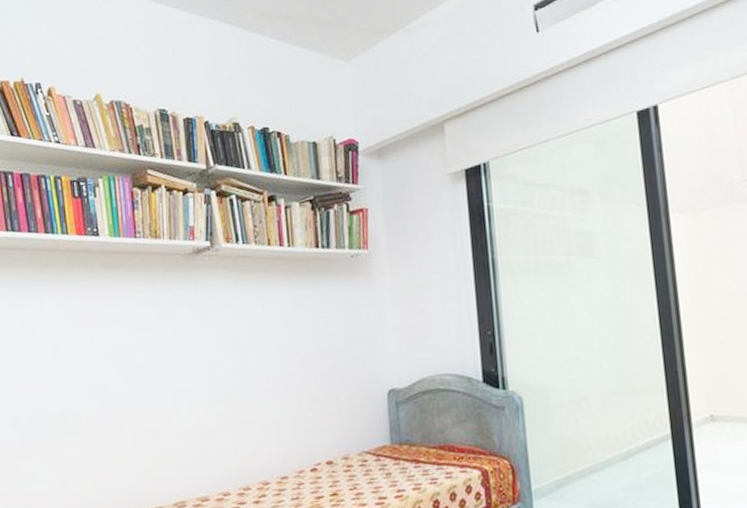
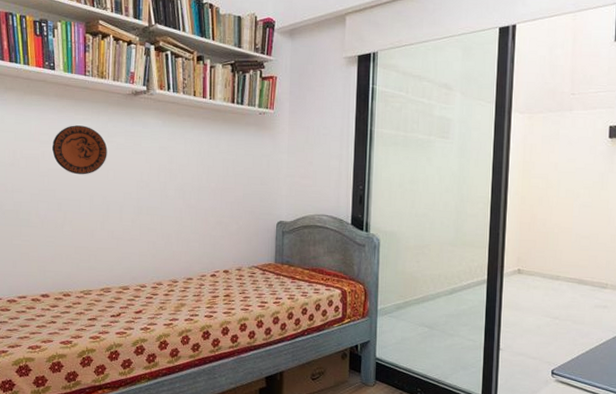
decorative plate: none [102,298,169,361] -> present [52,125,107,175]

